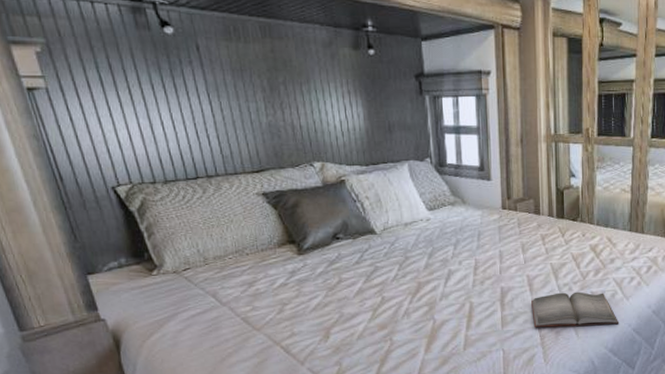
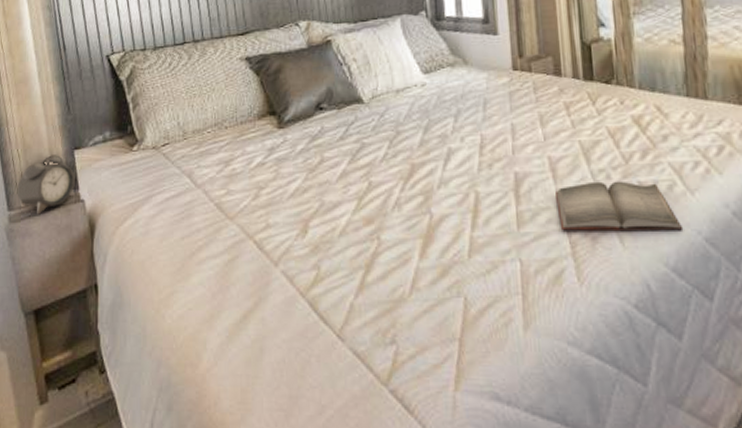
alarm clock: none [26,280,95,335] -> present [17,155,76,216]

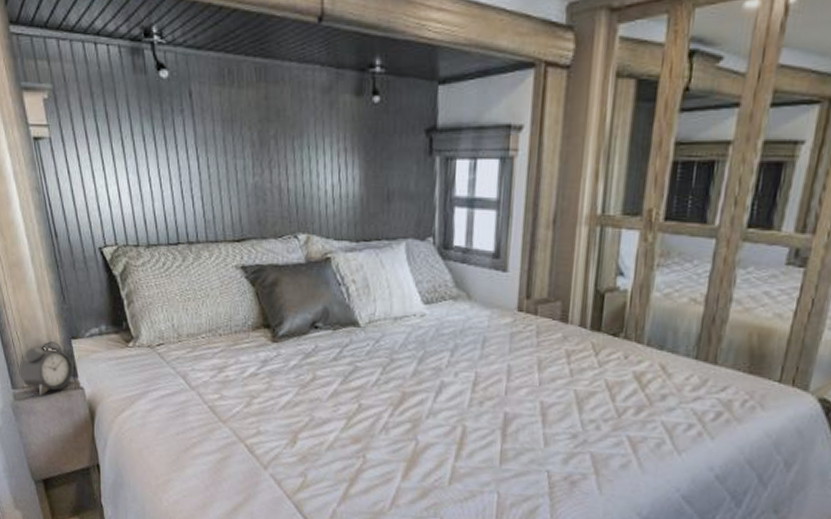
hardback book: present [555,181,684,232] -> none [541,430,663,486]

